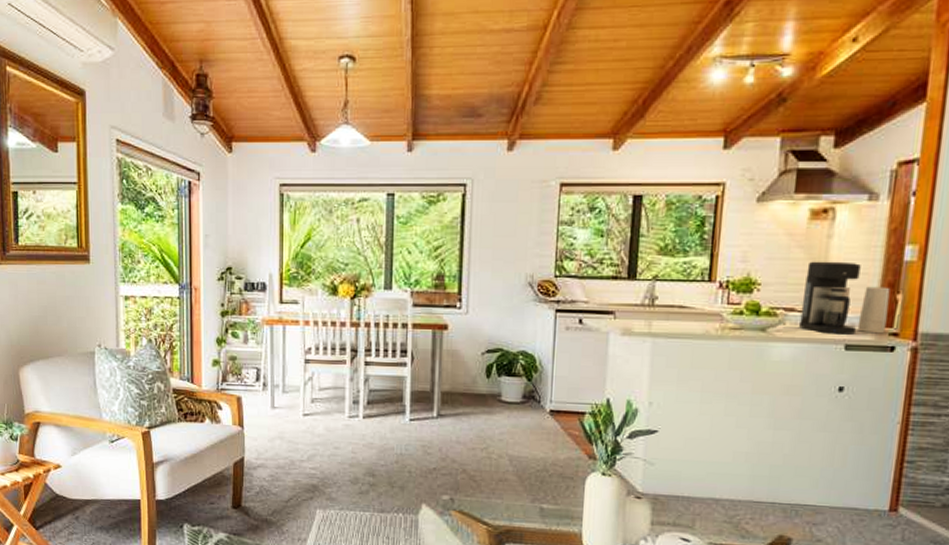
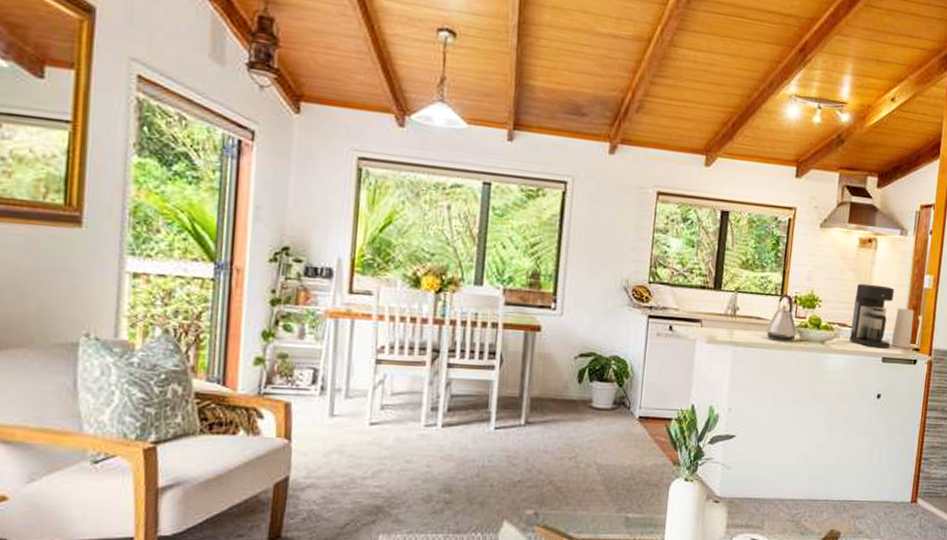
kettle: none [691,279,730,332] -> present [766,294,797,343]

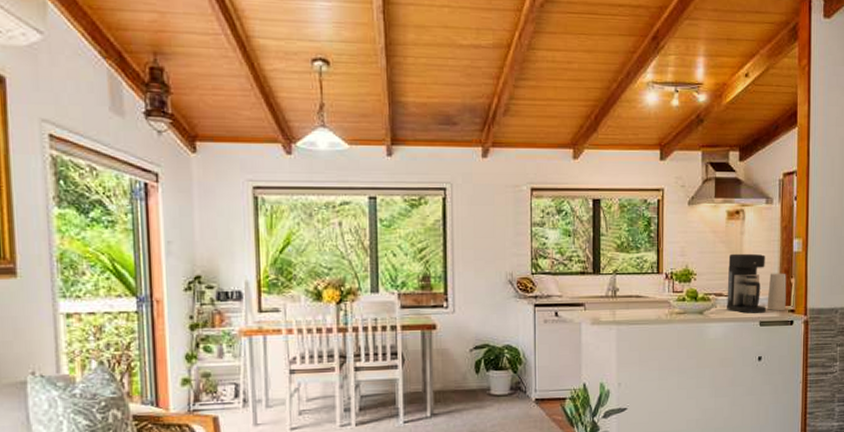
kettle: present [766,294,797,343] -> none [646,271,676,317]

